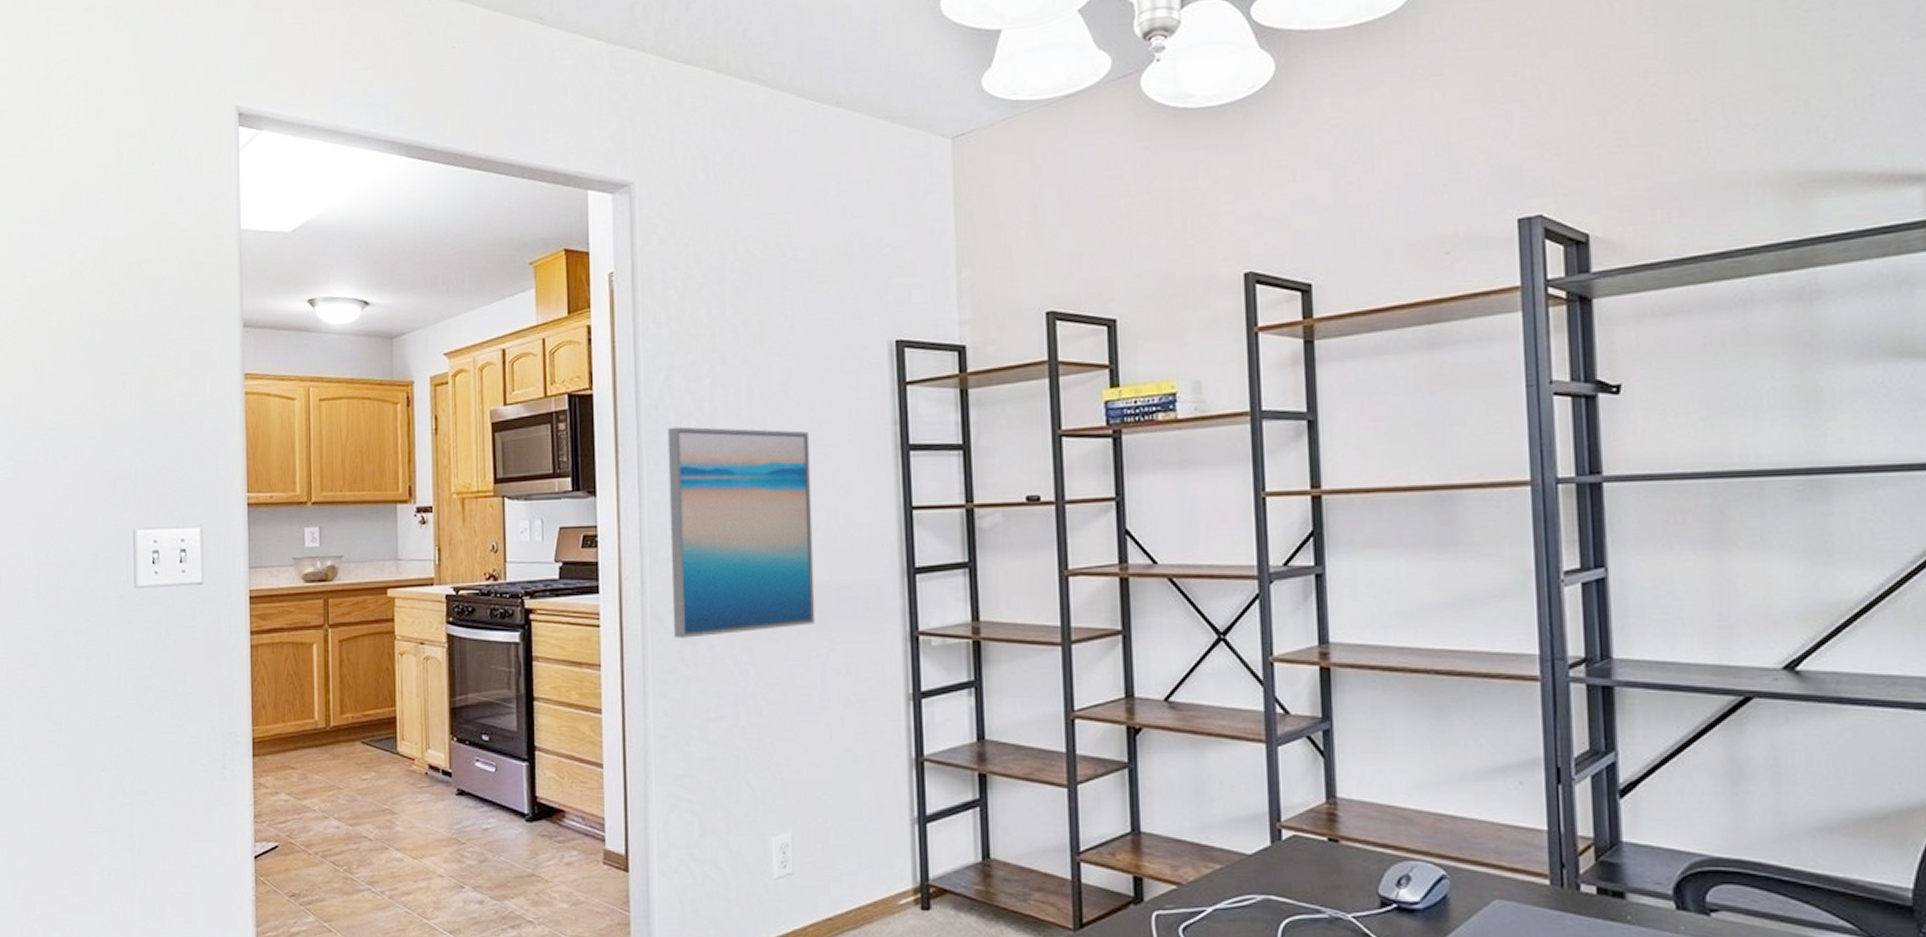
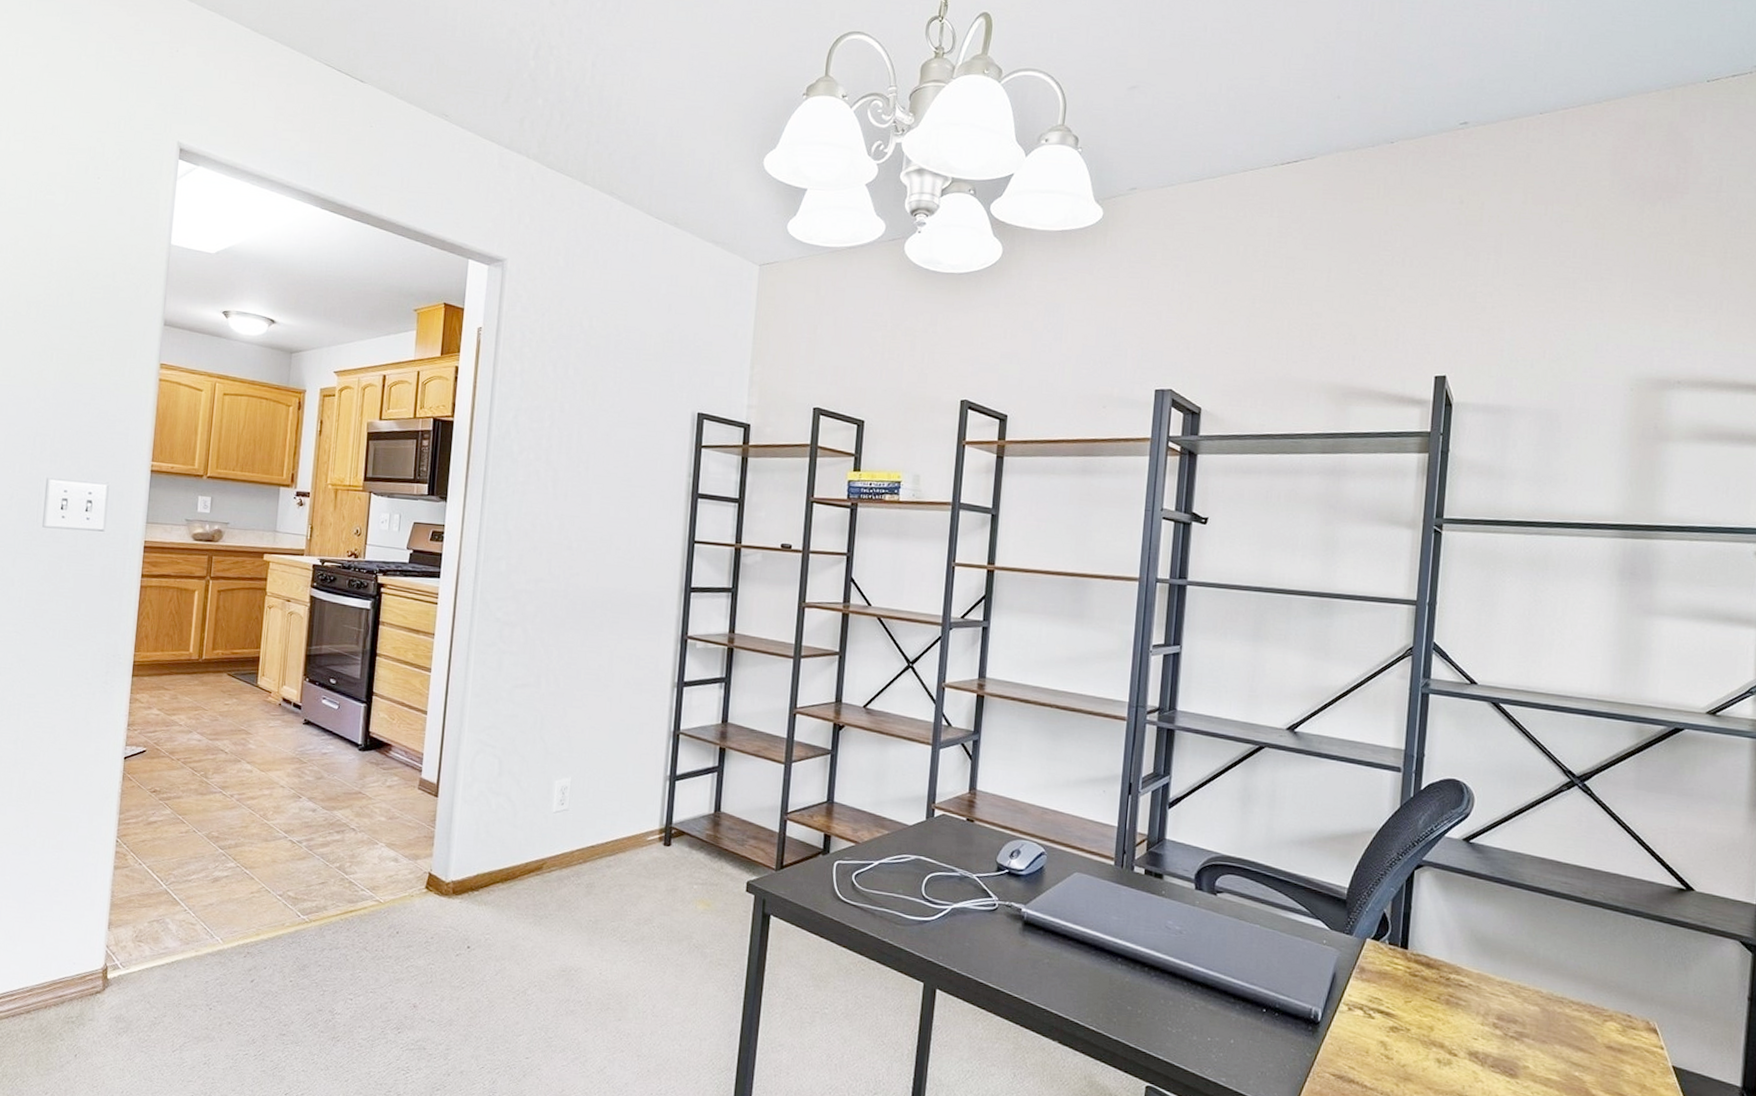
wall art: present [667,426,816,638] -> none [496,455,623,622]

